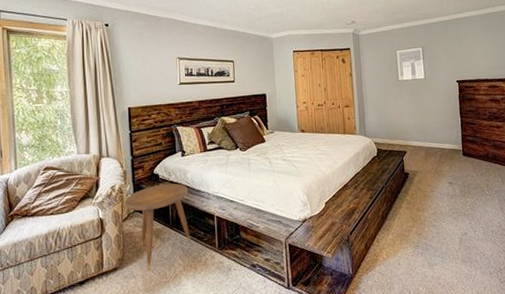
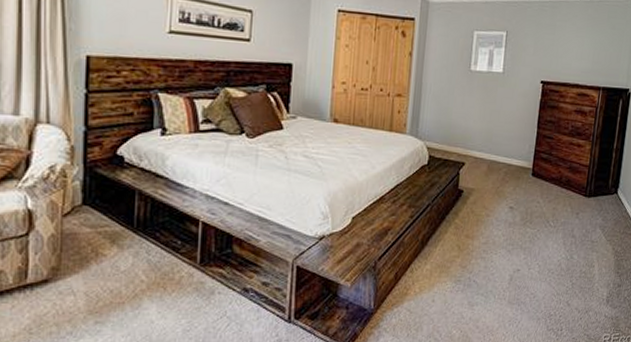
side table: present [125,183,191,272] -> none [68,170,165,288]

